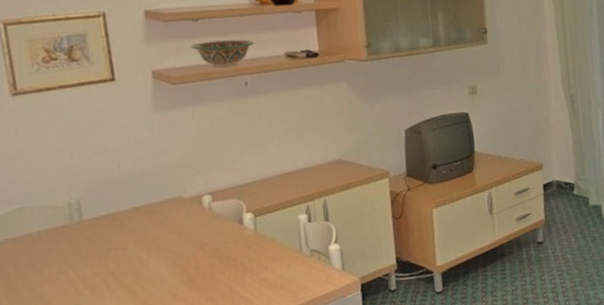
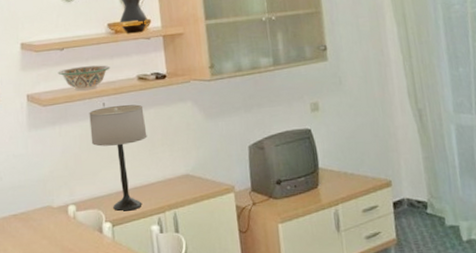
table lamp: none [228,84,296,201] -> present [89,104,147,212]

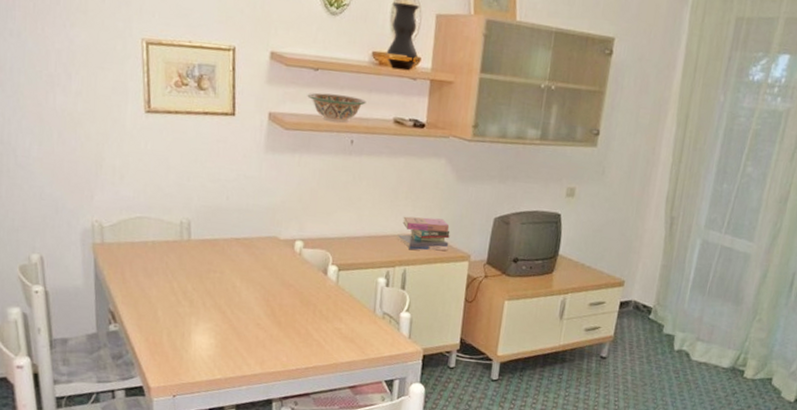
table lamp: present [89,104,147,212] -> none [331,144,394,259]
books: none [160,157,212,193] -> present [396,216,450,251]

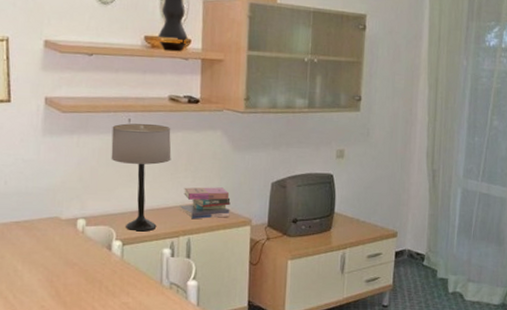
decorative bowl: present [307,92,366,124] -> none [83,76,141,104]
table lamp: none [331,144,394,259] -> present [111,123,172,232]

